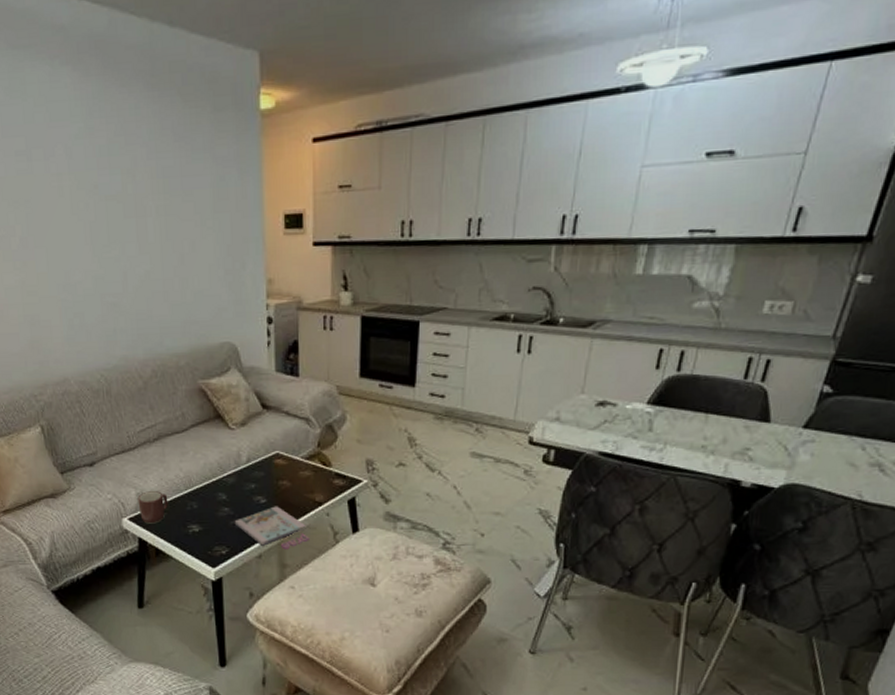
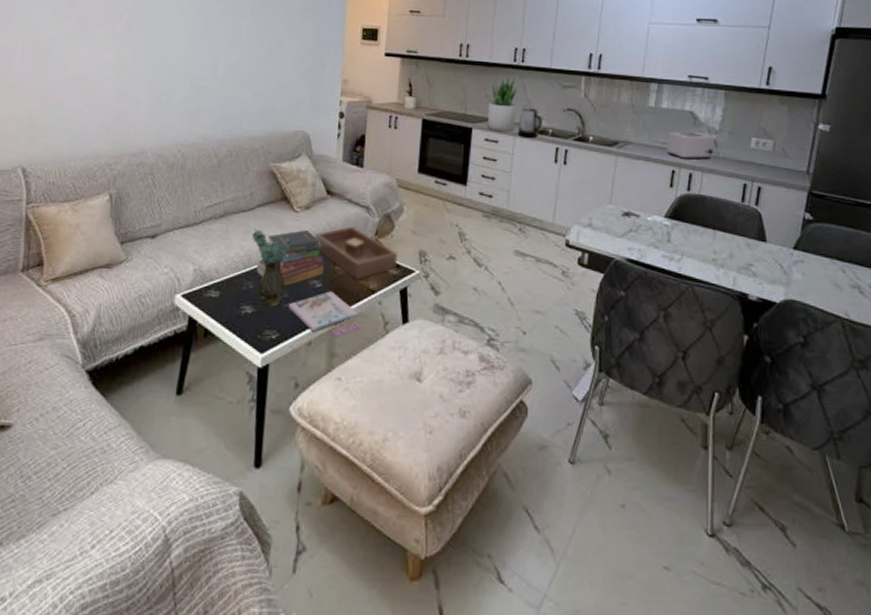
mug: present [137,491,168,524] -> none [193,268,225,302]
vase: none [189,449,232,525] -> present [252,228,293,307]
books: none [197,446,267,504] -> present [256,229,324,286]
tray: none [254,439,343,493] -> present [315,226,397,280]
planter: none [436,256,473,323] -> present [487,77,518,132]
kettle: none [472,290,502,326] -> present [517,107,542,138]
toaster: none [655,300,718,335] -> present [667,131,715,160]

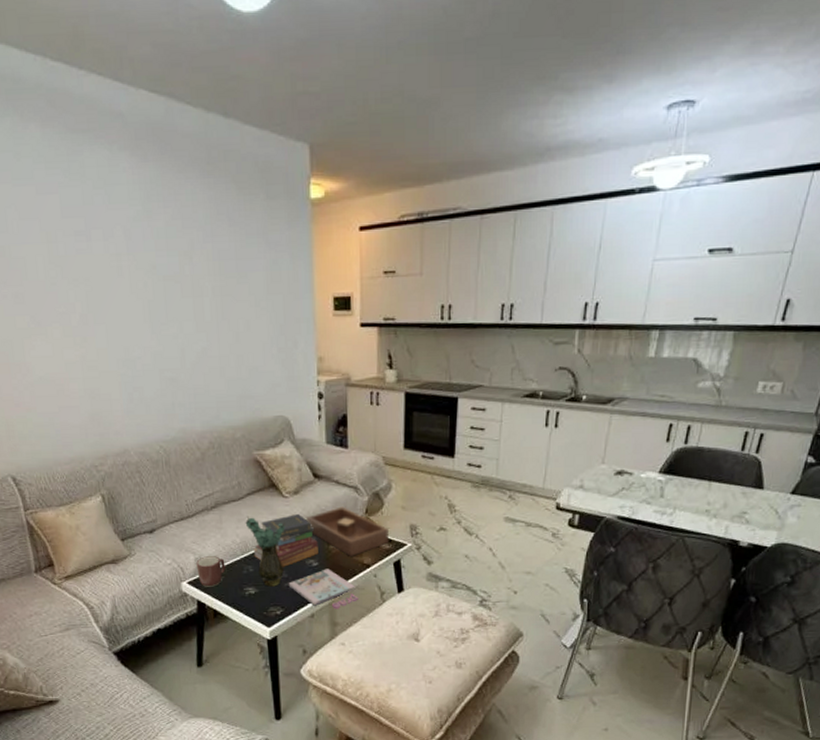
mug: none [193,268,225,302] -> present [196,556,226,587]
planter: present [487,77,518,132] -> none [473,338,506,399]
kettle: present [517,107,542,138] -> none [505,369,532,402]
toaster: present [667,131,715,160] -> none [665,380,719,411]

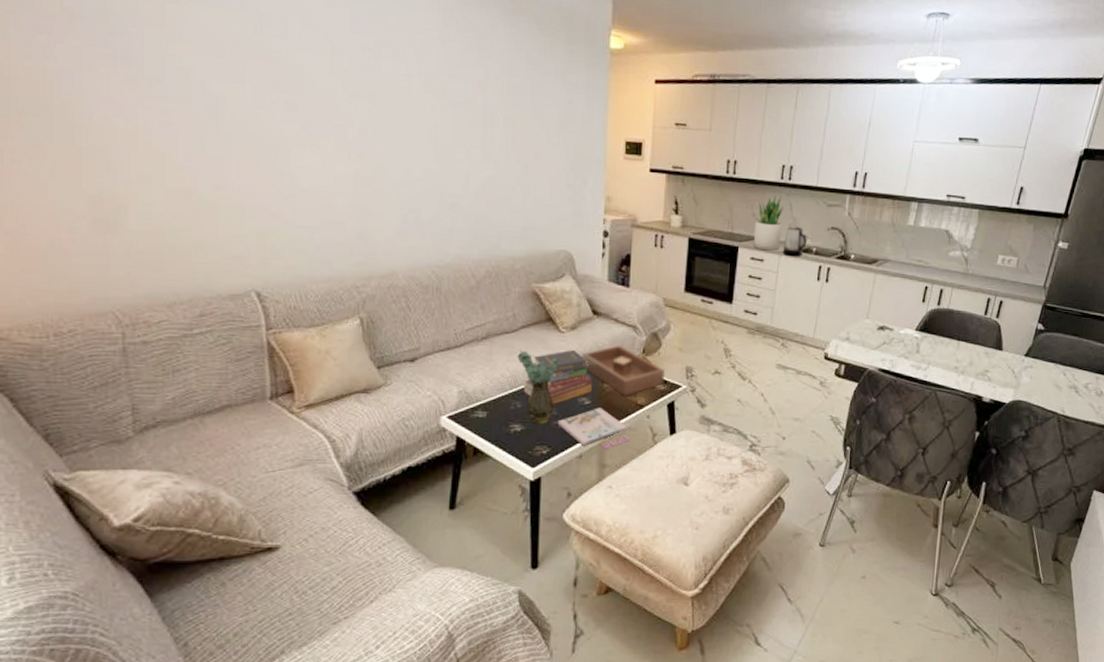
mug: present [196,556,226,587] -> none [459,389,491,422]
planter: none [473,338,506,399] -> present [753,195,784,251]
kettle: none [505,369,532,402] -> present [782,226,807,256]

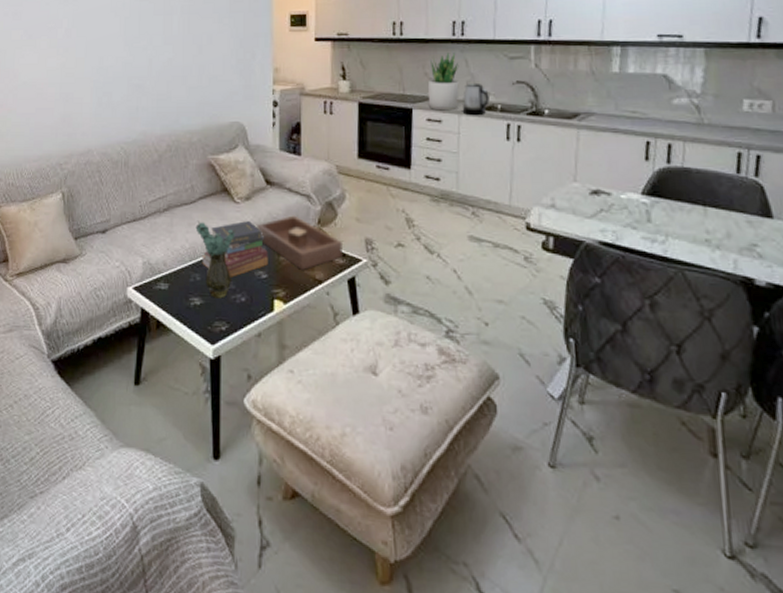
magazine: present [557,407,630,450] -> none [235,282,309,329]

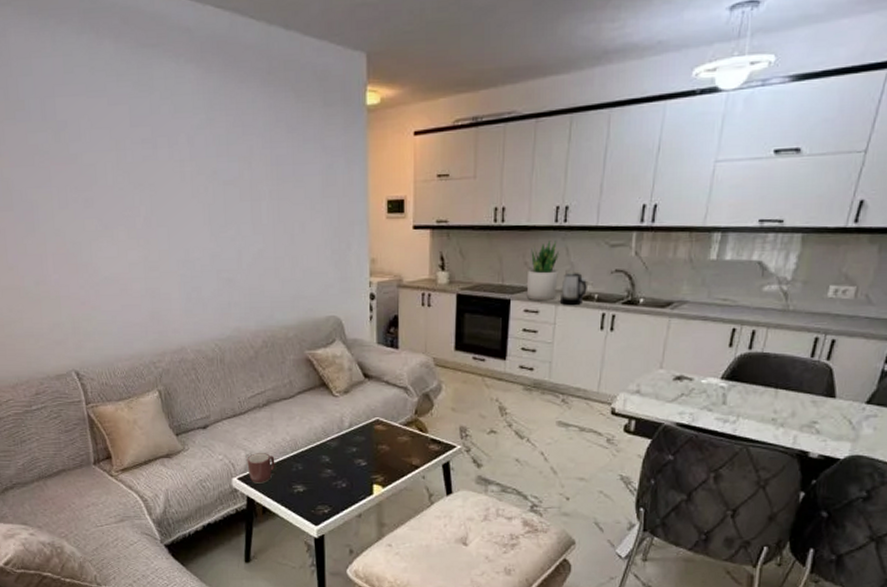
mug: none [144,261,173,295] -> present [247,453,275,484]
vase: present [195,220,235,299] -> none [295,414,335,485]
books: present [202,220,268,277] -> none [303,412,367,466]
tray: present [257,215,342,270] -> none [356,407,438,457]

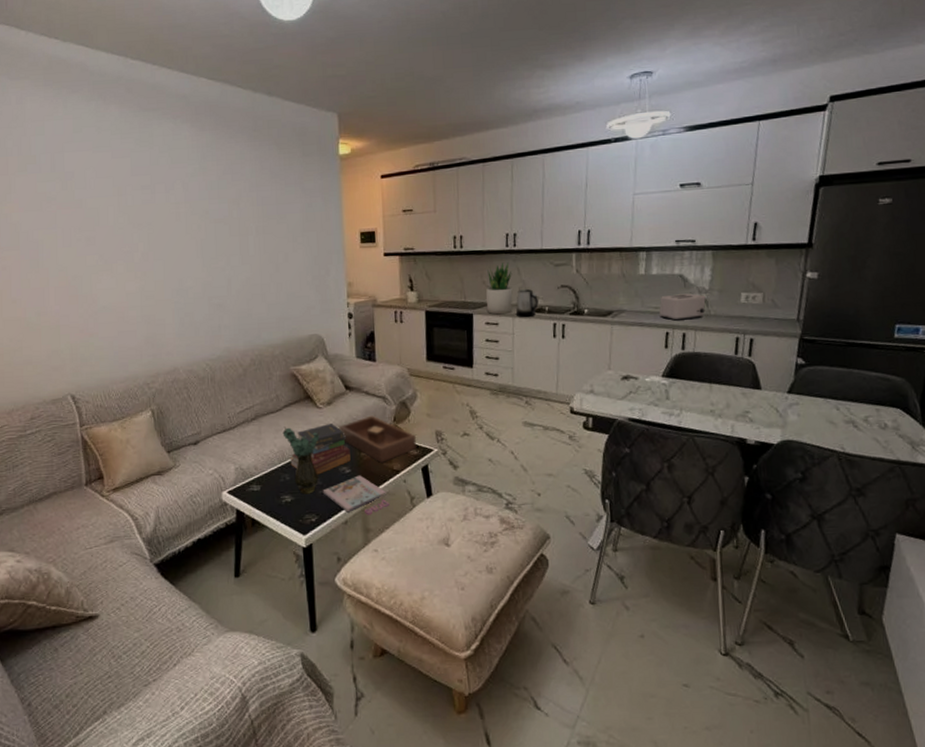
mug: present [247,453,275,484] -> none [236,465,264,496]
vase: none [295,414,335,485] -> present [282,426,320,494]
books: none [303,412,367,466] -> present [290,422,351,475]
magazine: none [336,469,406,510] -> present [322,475,390,515]
tray: none [356,407,438,457] -> present [339,415,416,463]
toaster: none [728,284,786,315] -> present [659,293,706,321]

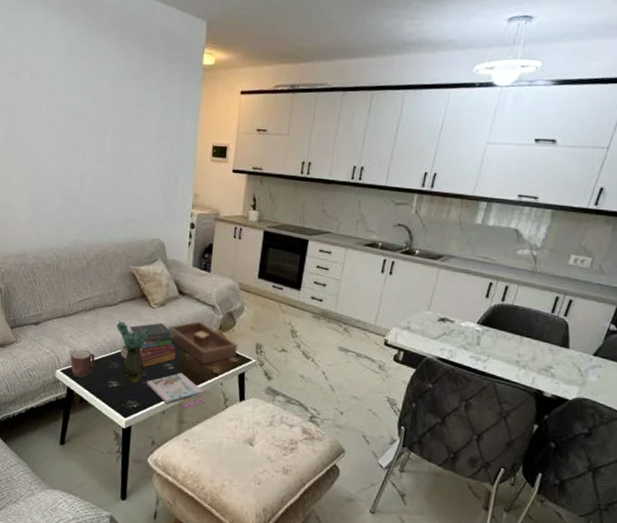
mug: none [236,465,264,496] -> present [70,350,95,377]
planter: present [486,262,513,315] -> none [323,194,353,245]
kettle: present [515,288,539,317] -> none [349,222,374,250]
toaster: present [659,293,706,321] -> none [487,247,536,274]

